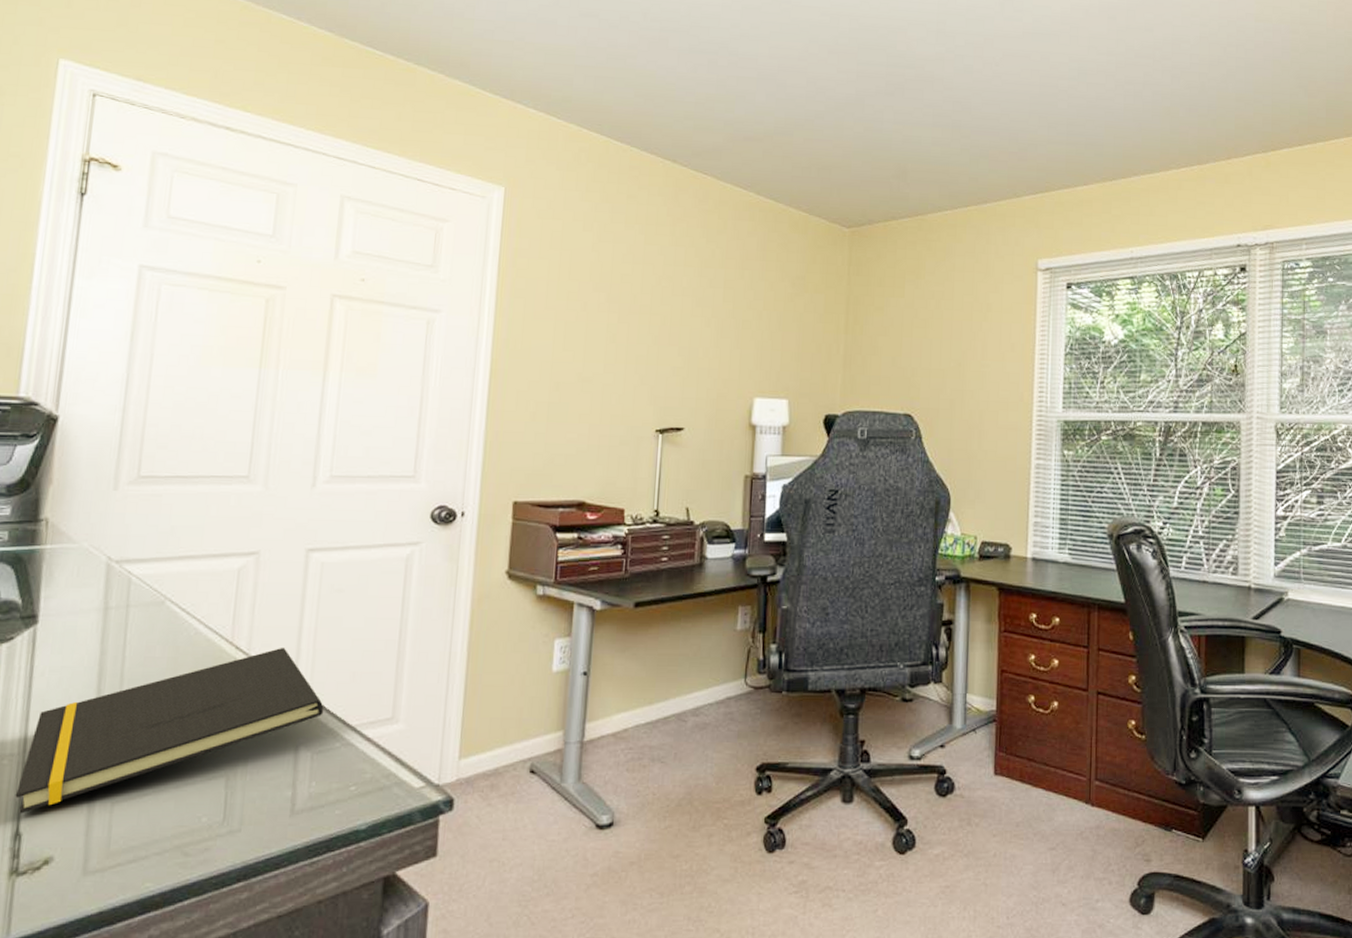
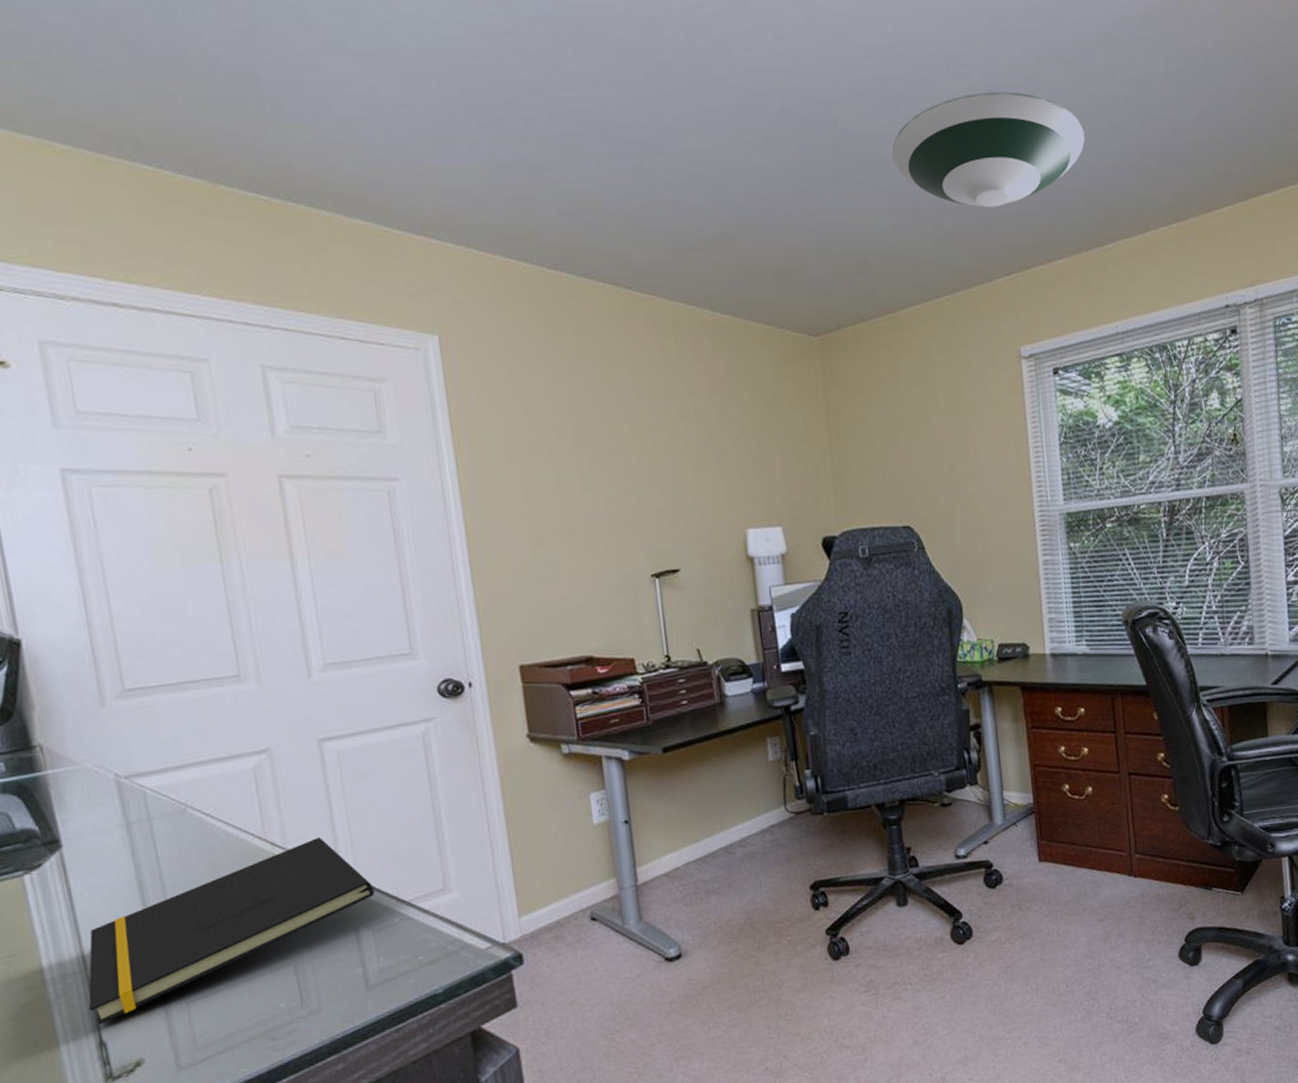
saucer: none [942,34,1120,133] -> present [892,92,1085,207]

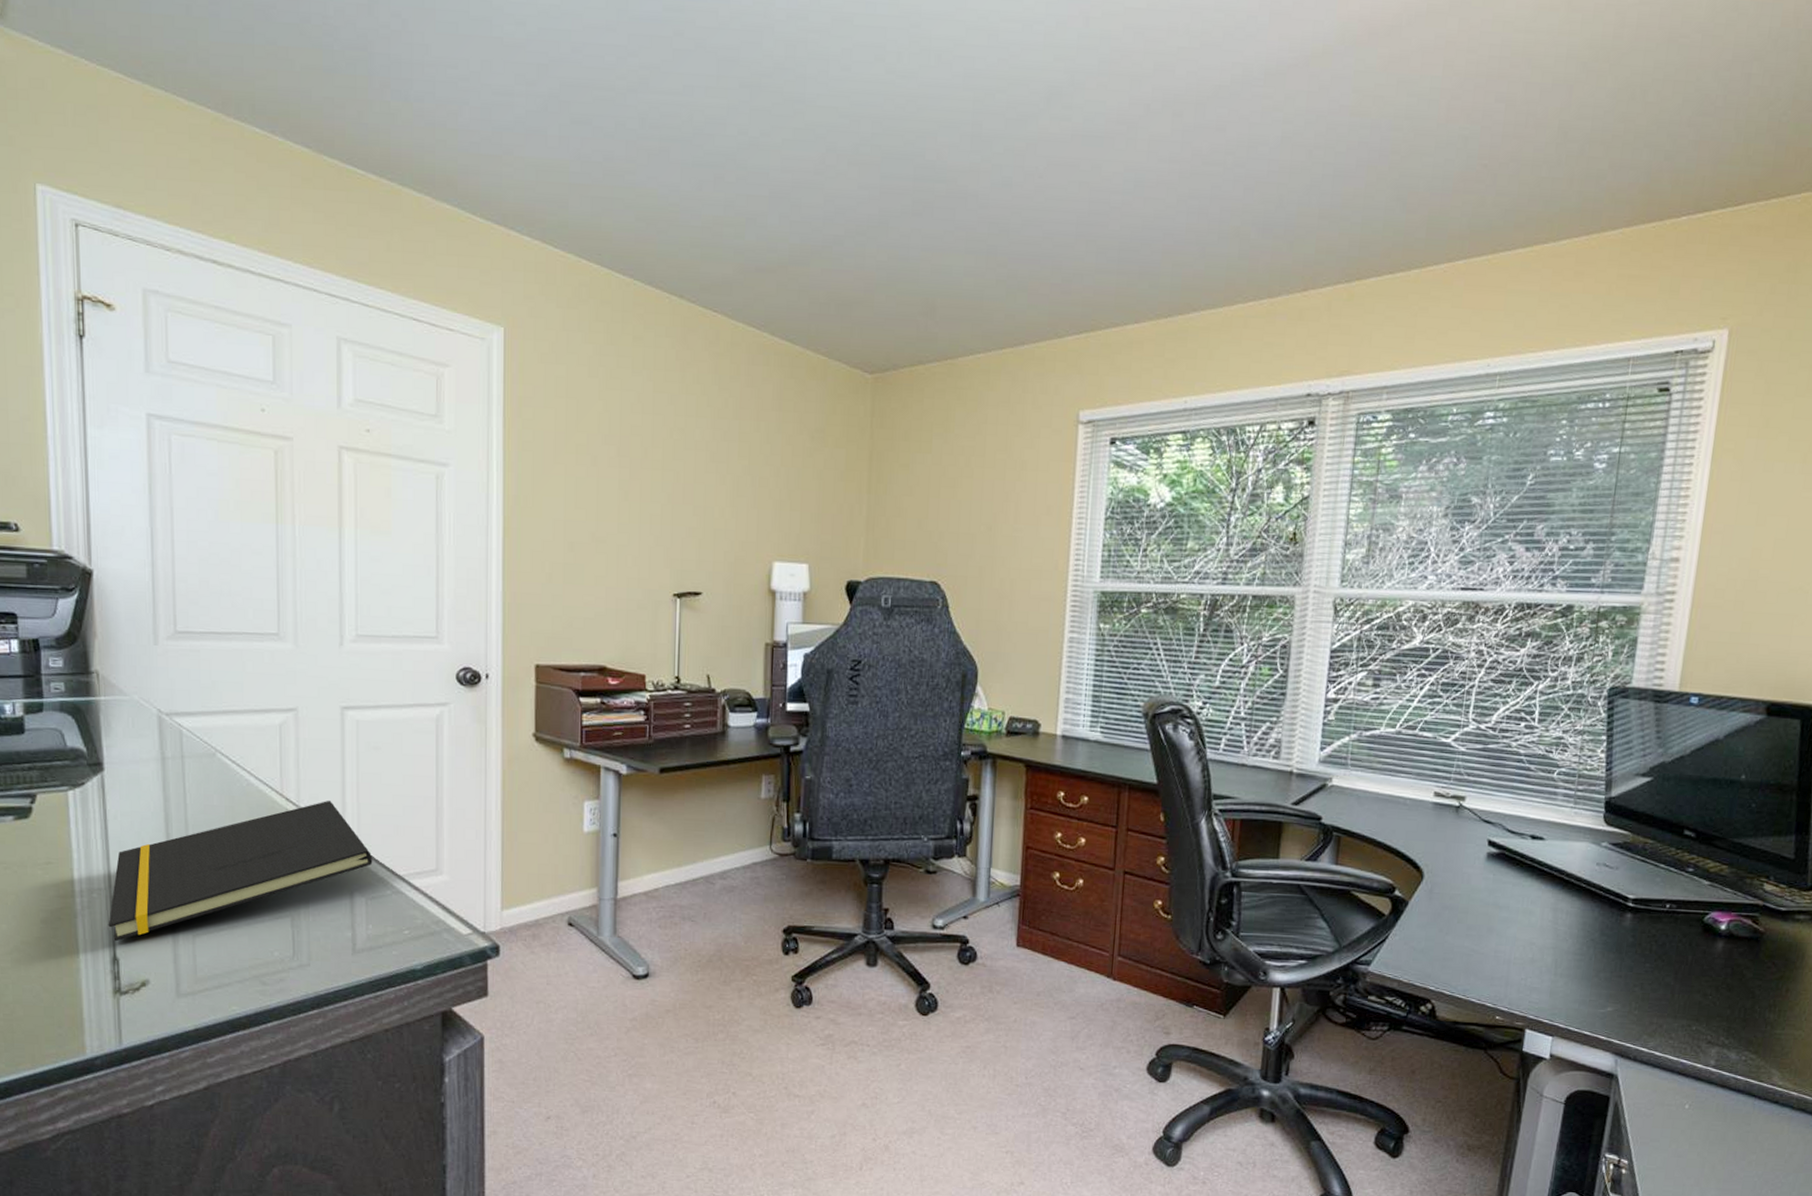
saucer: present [892,92,1085,207] -> none [977,137,1183,260]

